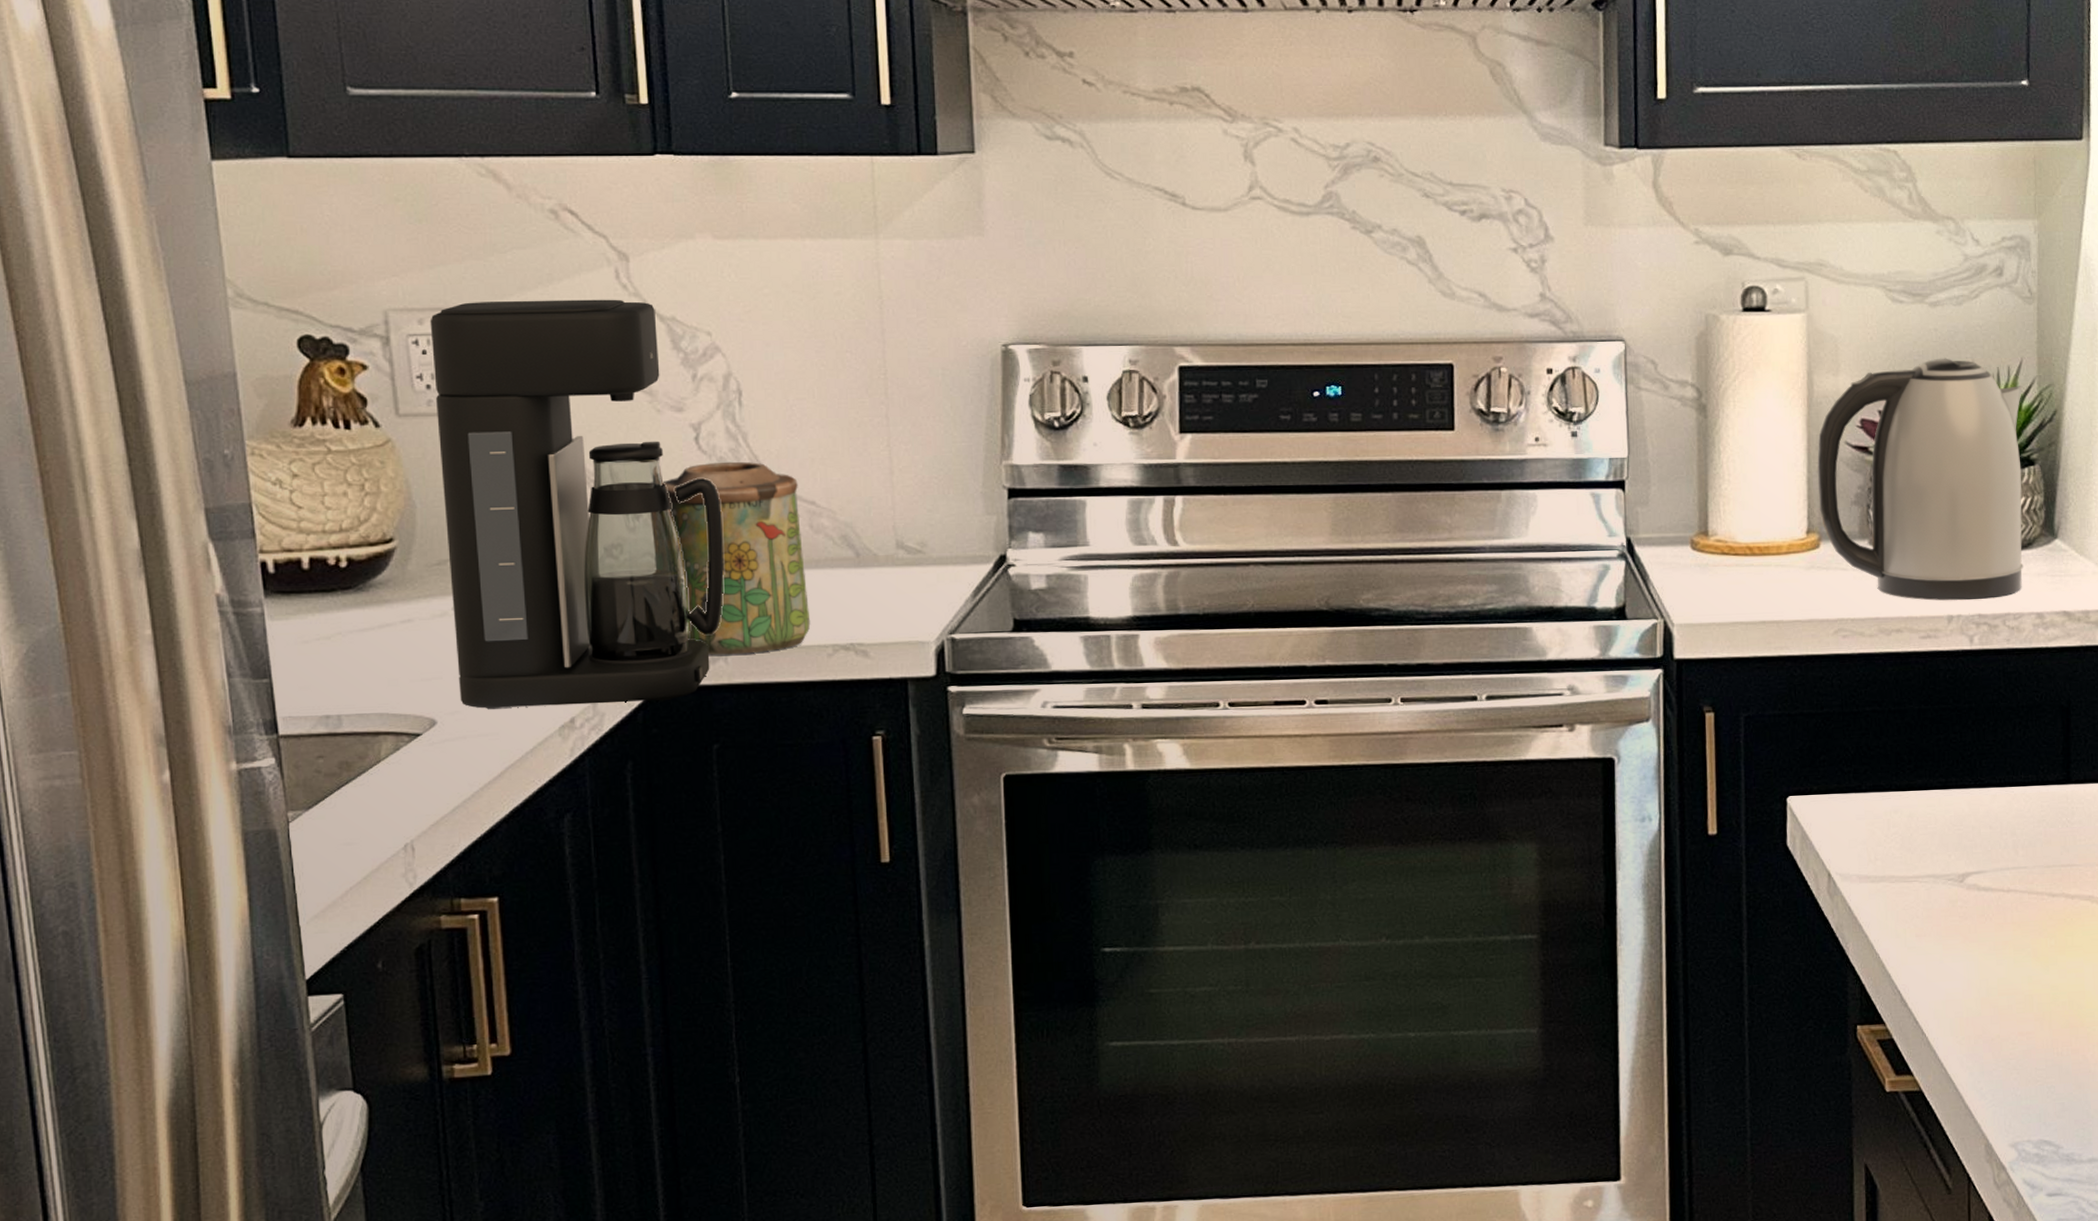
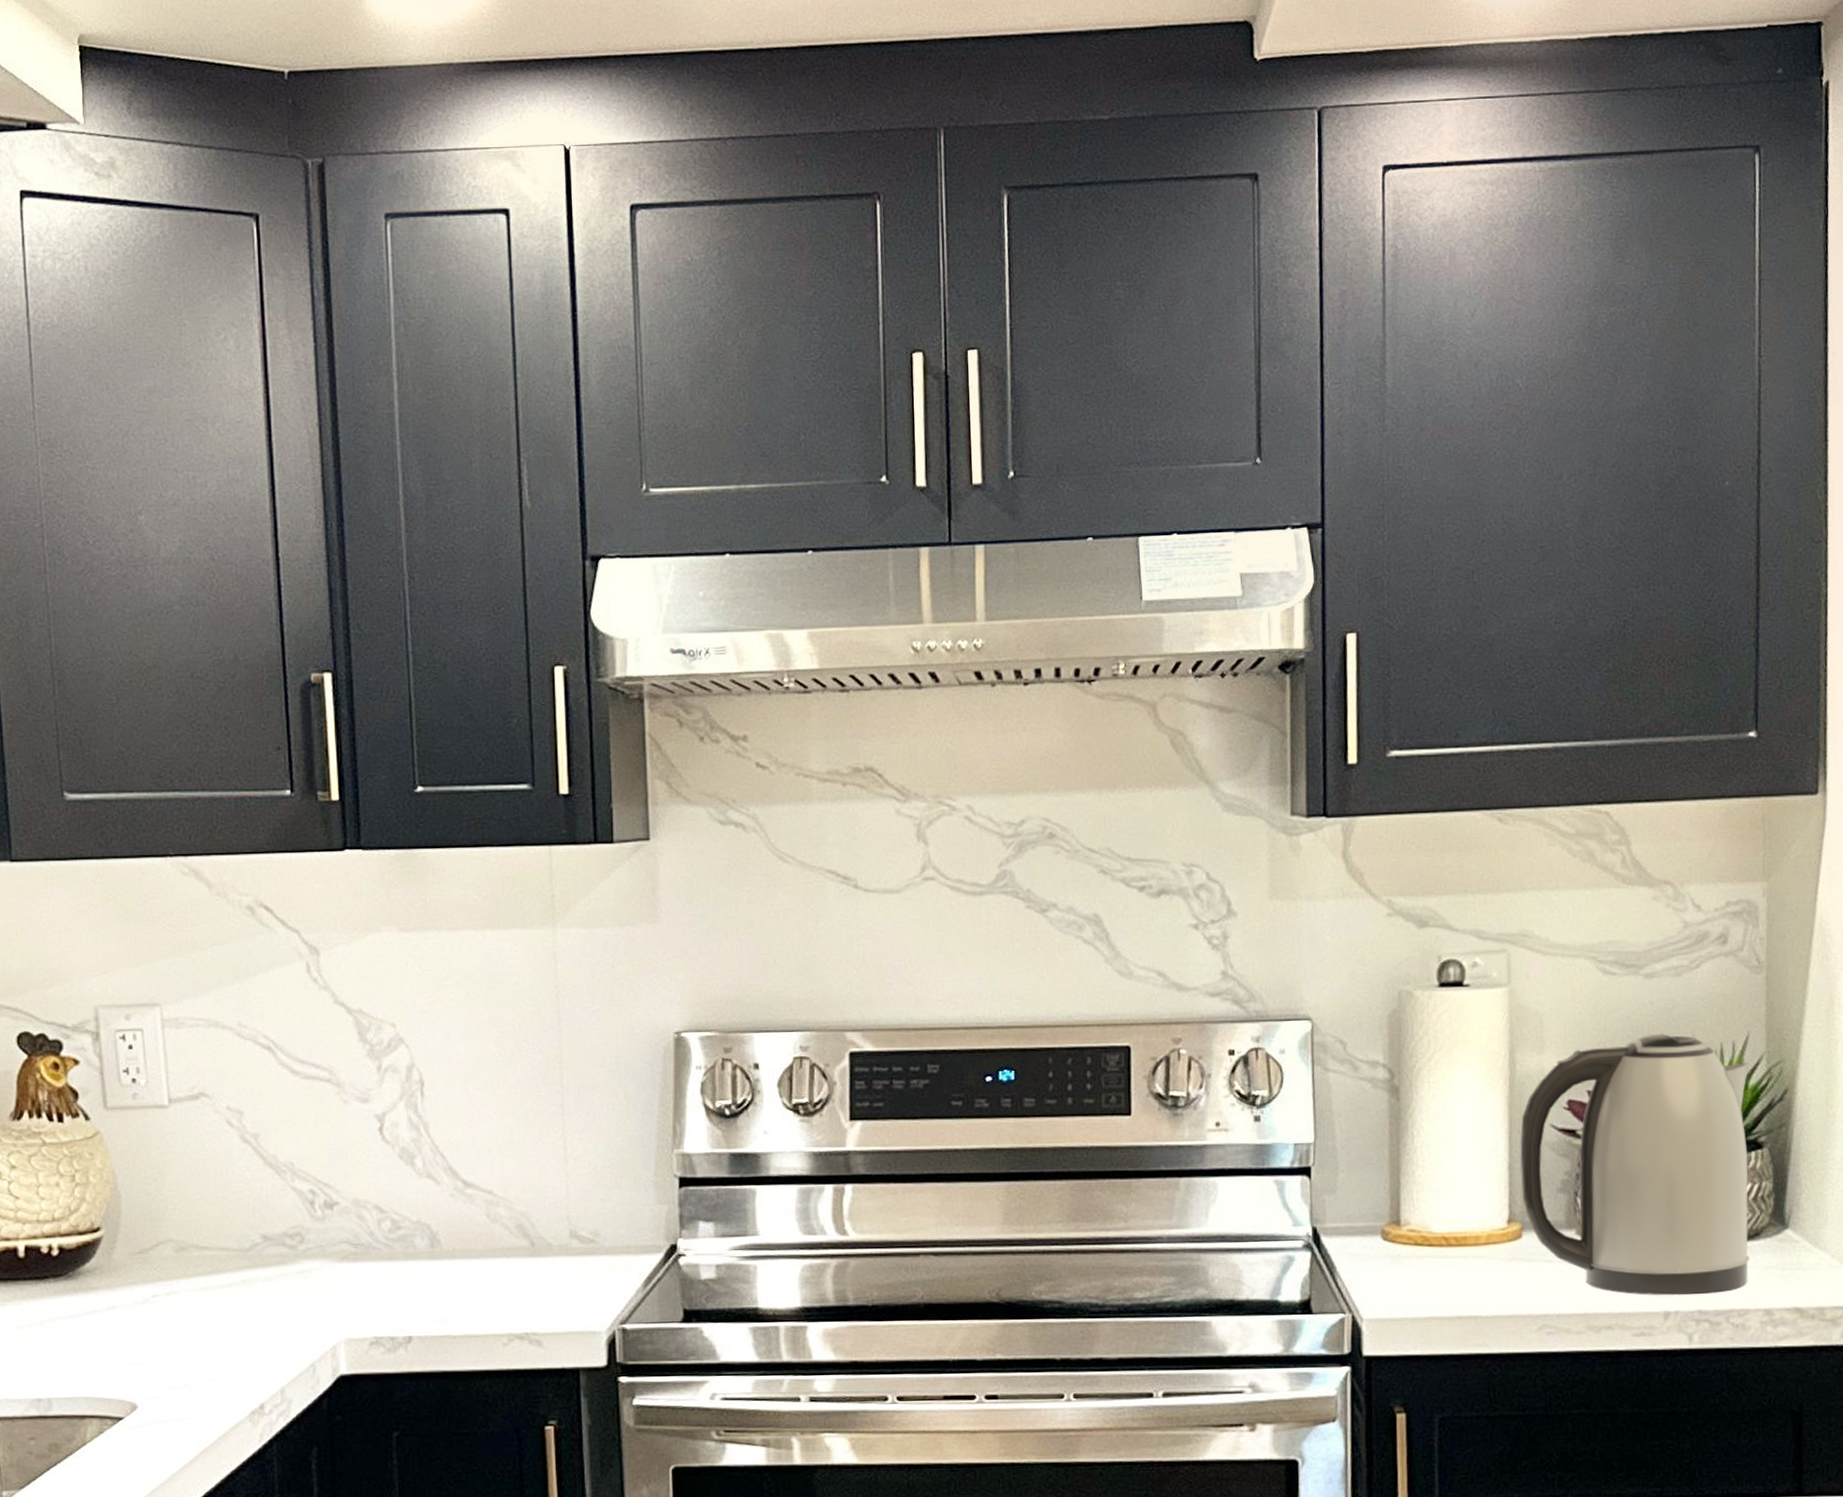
coffee maker: present [430,299,724,710] -> none [136,992,406,1395]
canister: present [662,461,811,655] -> none [348,1151,487,1344]

